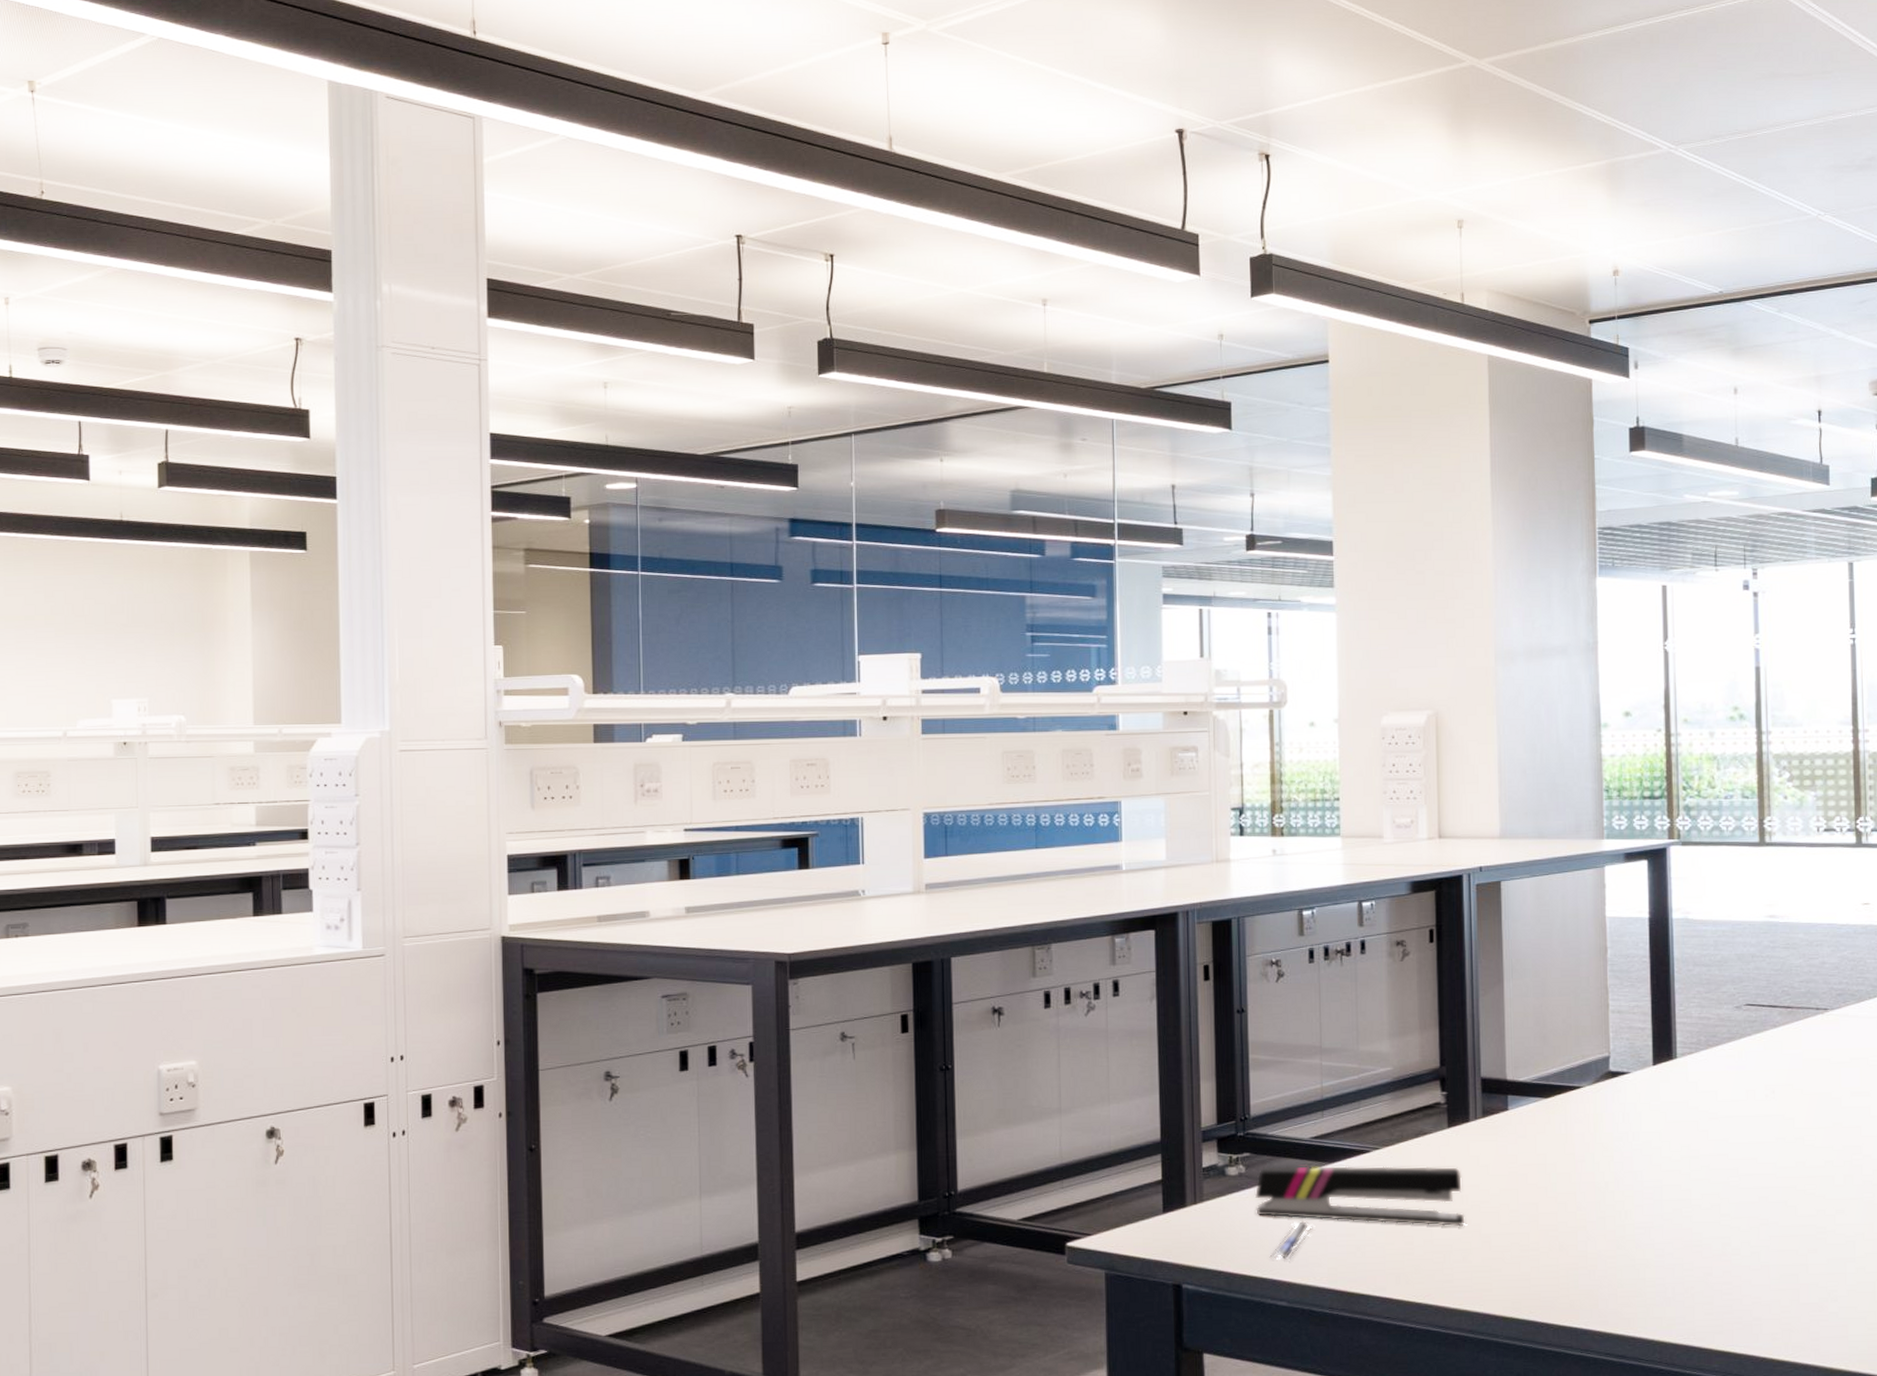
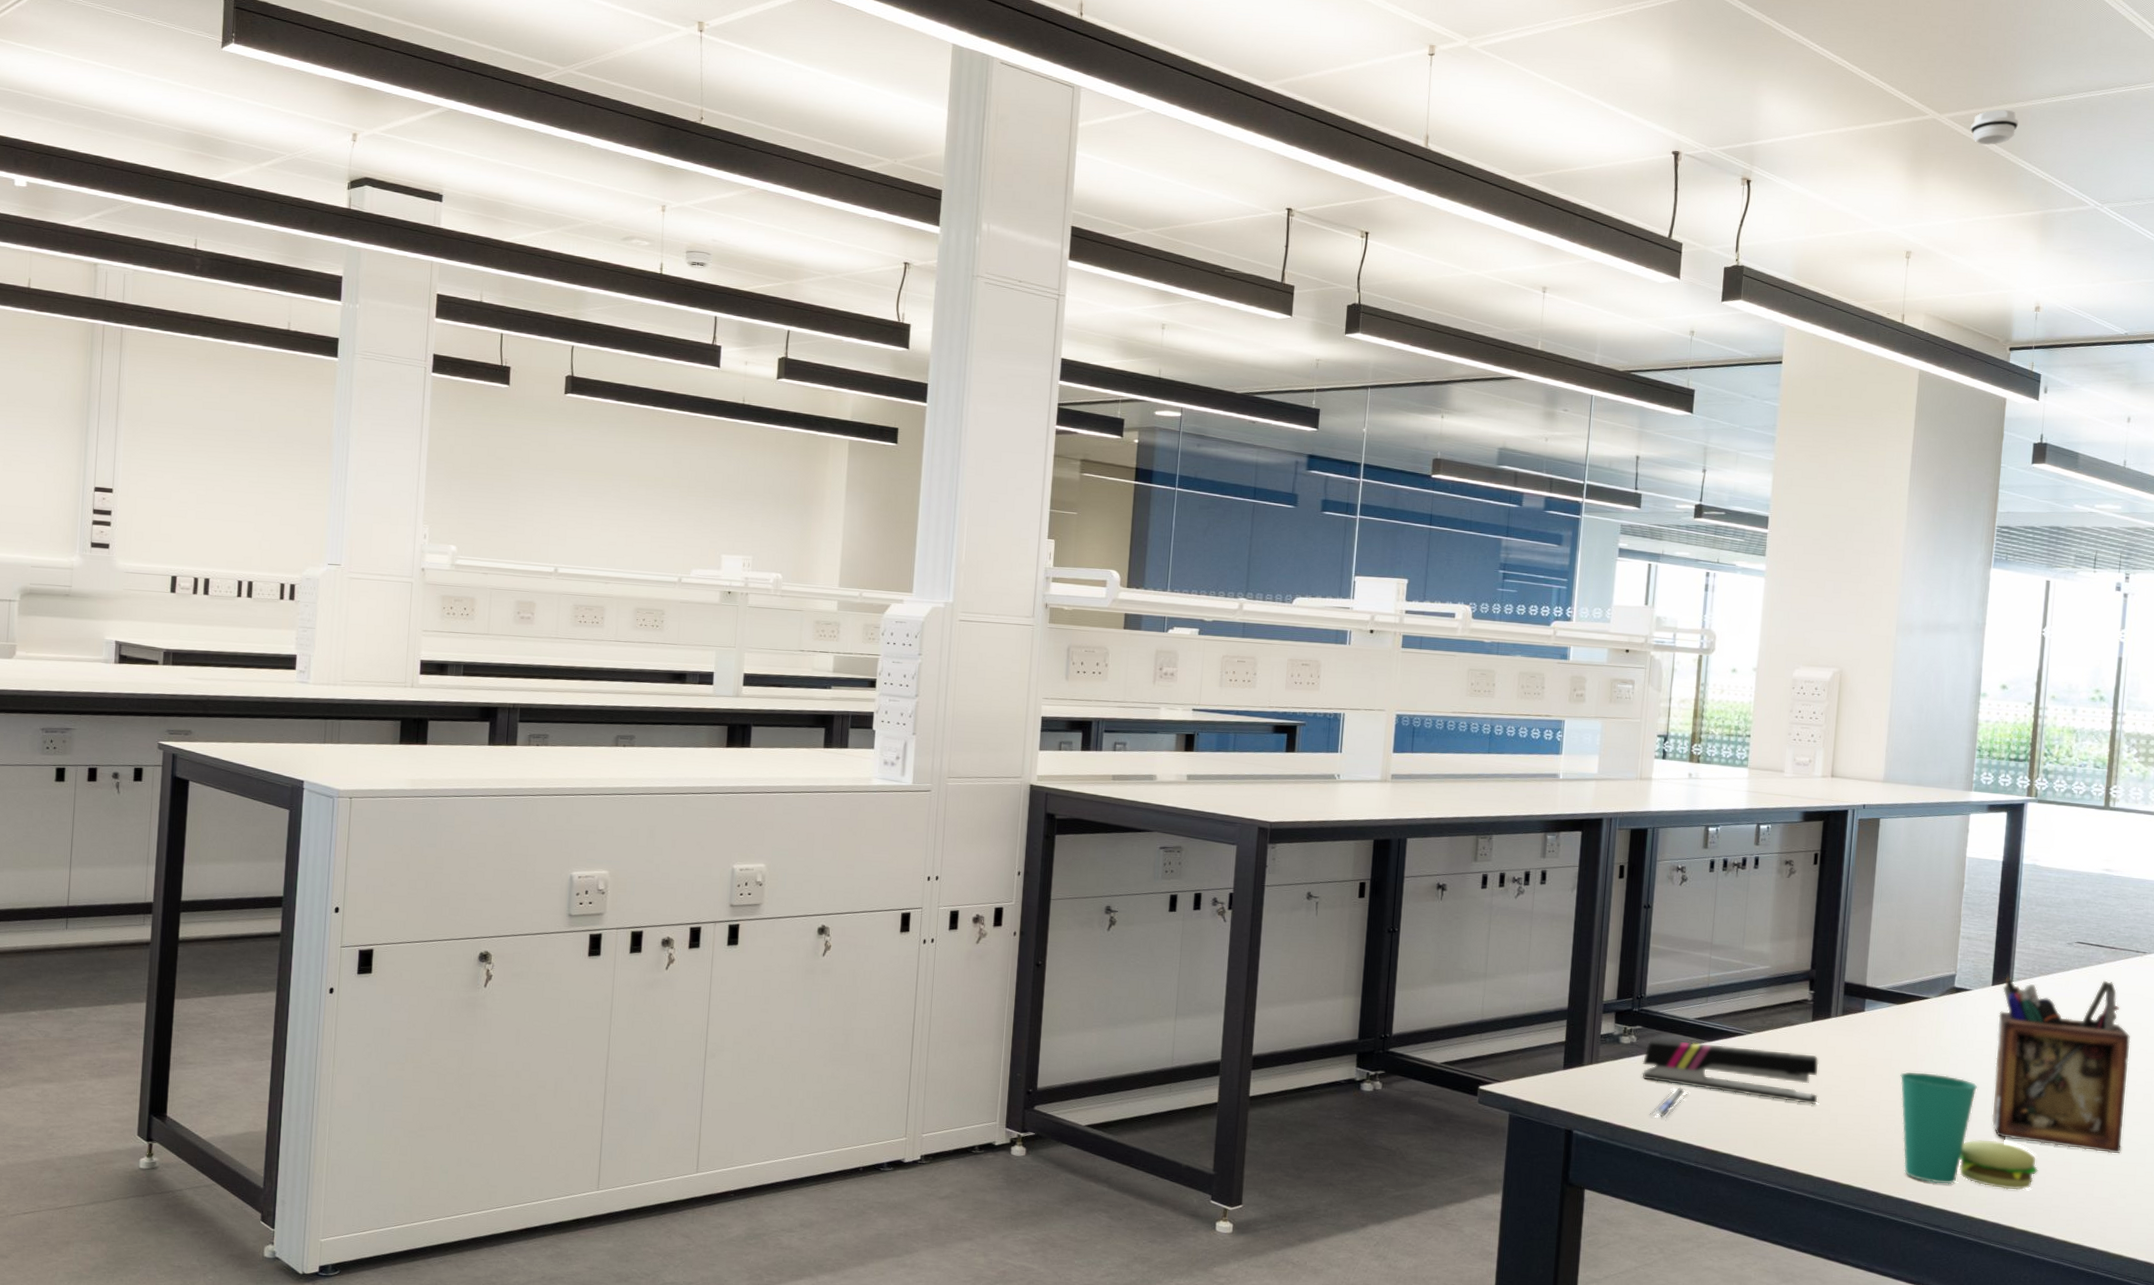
smoke detector: none [1516,48,1571,90] -> present [1971,109,2019,145]
cup: none [1558,1175,1732,1306] -> present [1900,1072,2038,1190]
desk organizer: none [1665,1046,1825,1250] -> present [1992,973,2131,1154]

